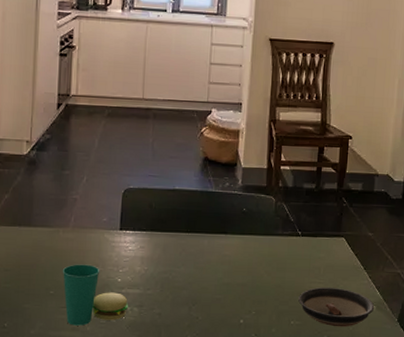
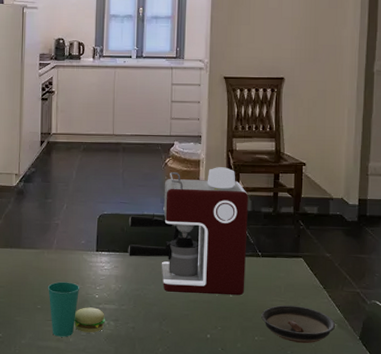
coffee maker: none [155,138,290,278] -> present [128,167,248,296]

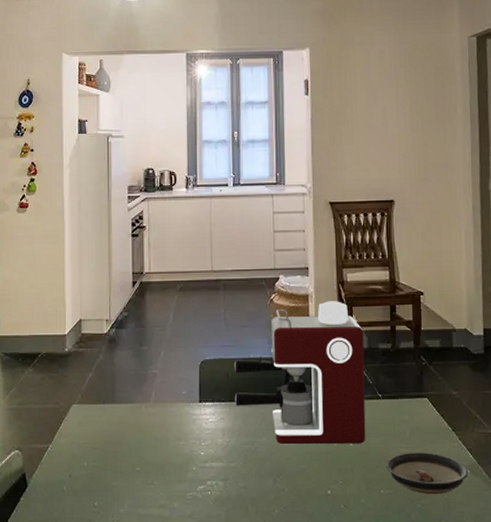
cup: present [47,281,106,337] -> none [146,439,214,503]

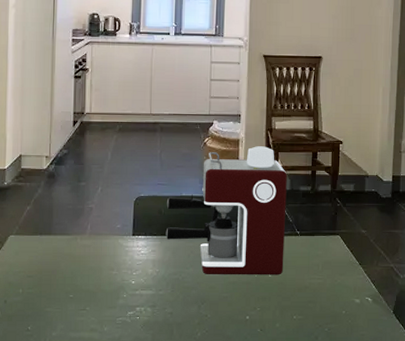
saucer: present [386,451,469,495] -> none [300,282,371,320]

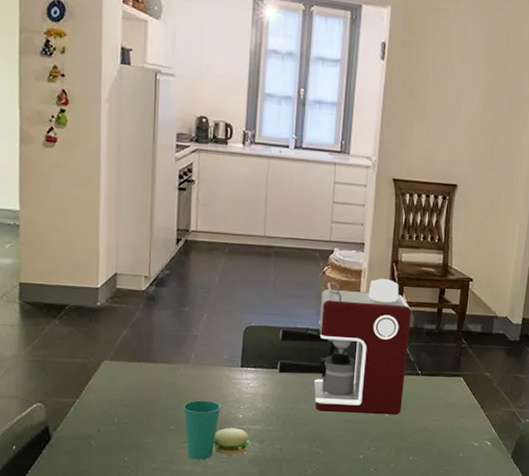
cup: none [80,268,143,327] -> present [182,400,250,460]

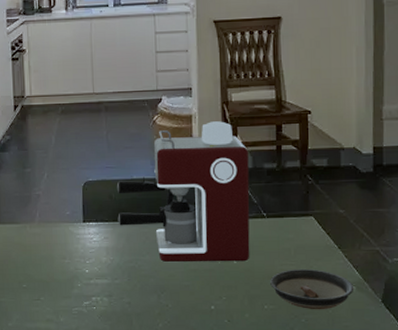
cup: present [182,400,250,460] -> none [32,257,99,317]
saucer: none [417,424,490,463] -> present [270,268,354,310]

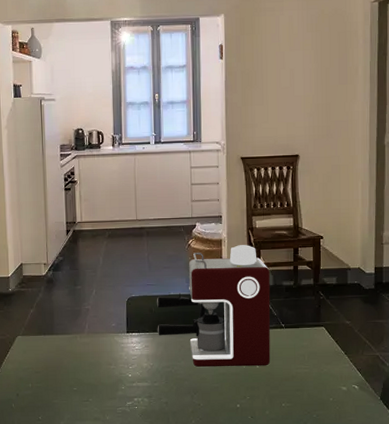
saucer: present [270,268,354,310] -> none [287,371,358,407]

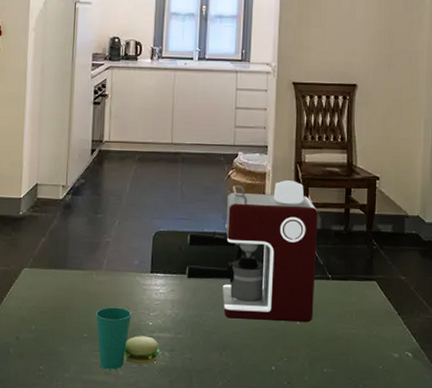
cup: none [82,364,140,416] -> present [95,307,160,370]

